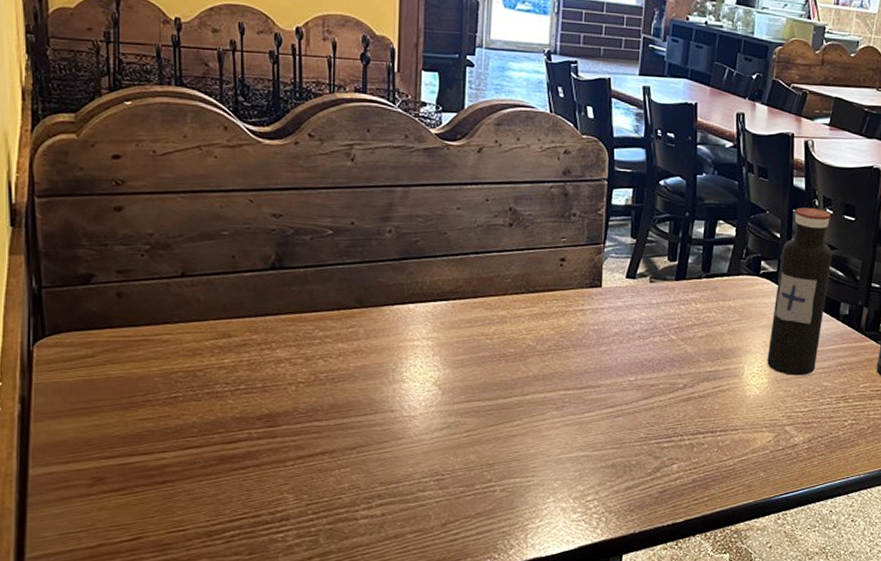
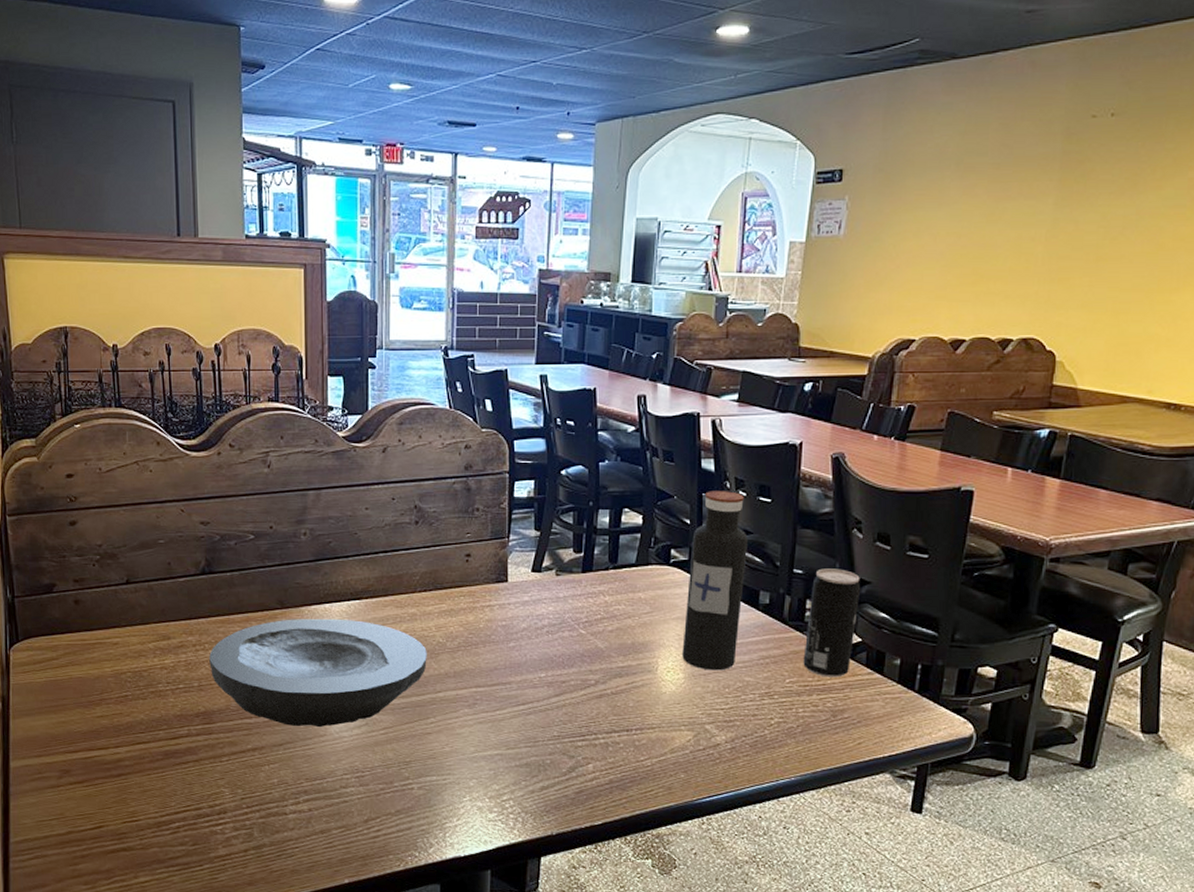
plate: none [276,318,516,431] -> present [209,618,427,728]

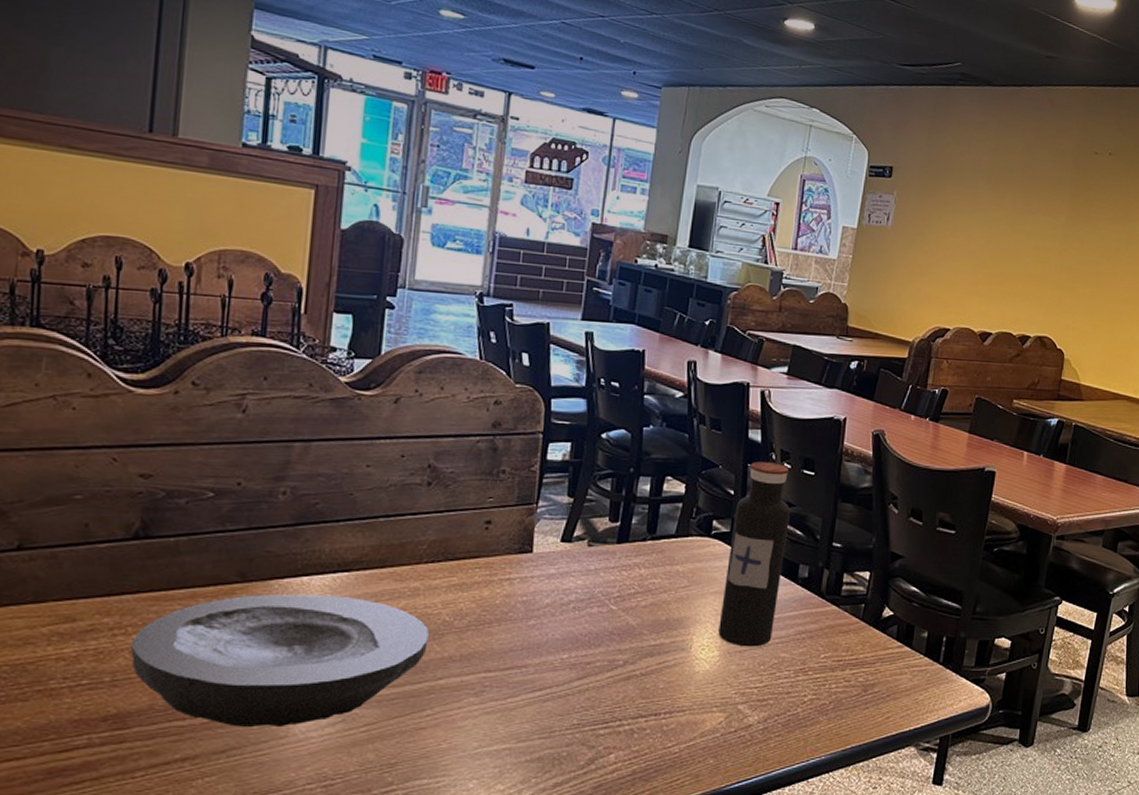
beverage can: present [803,568,861,678] -> none [838,542,895,652]

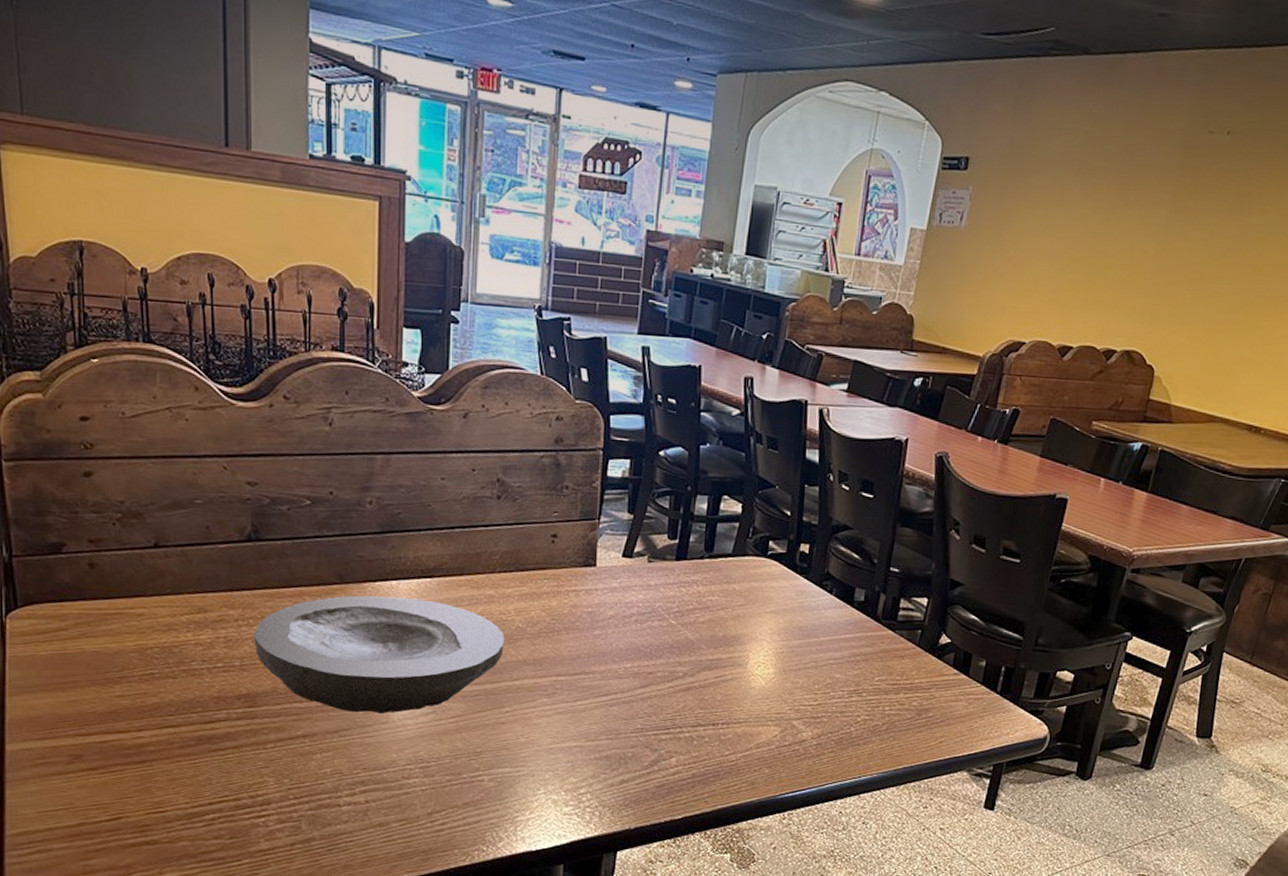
water bottle: present [718,462,790,647] -> none [774,483,847,667]

